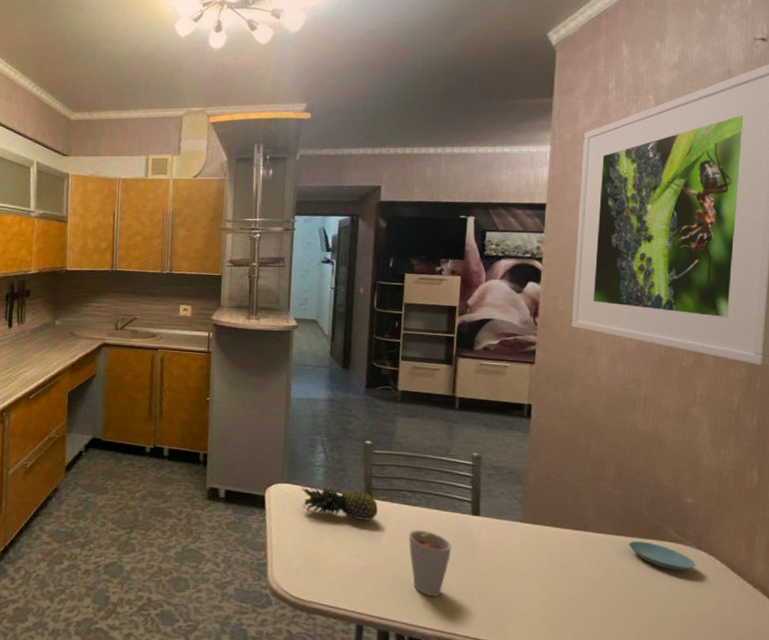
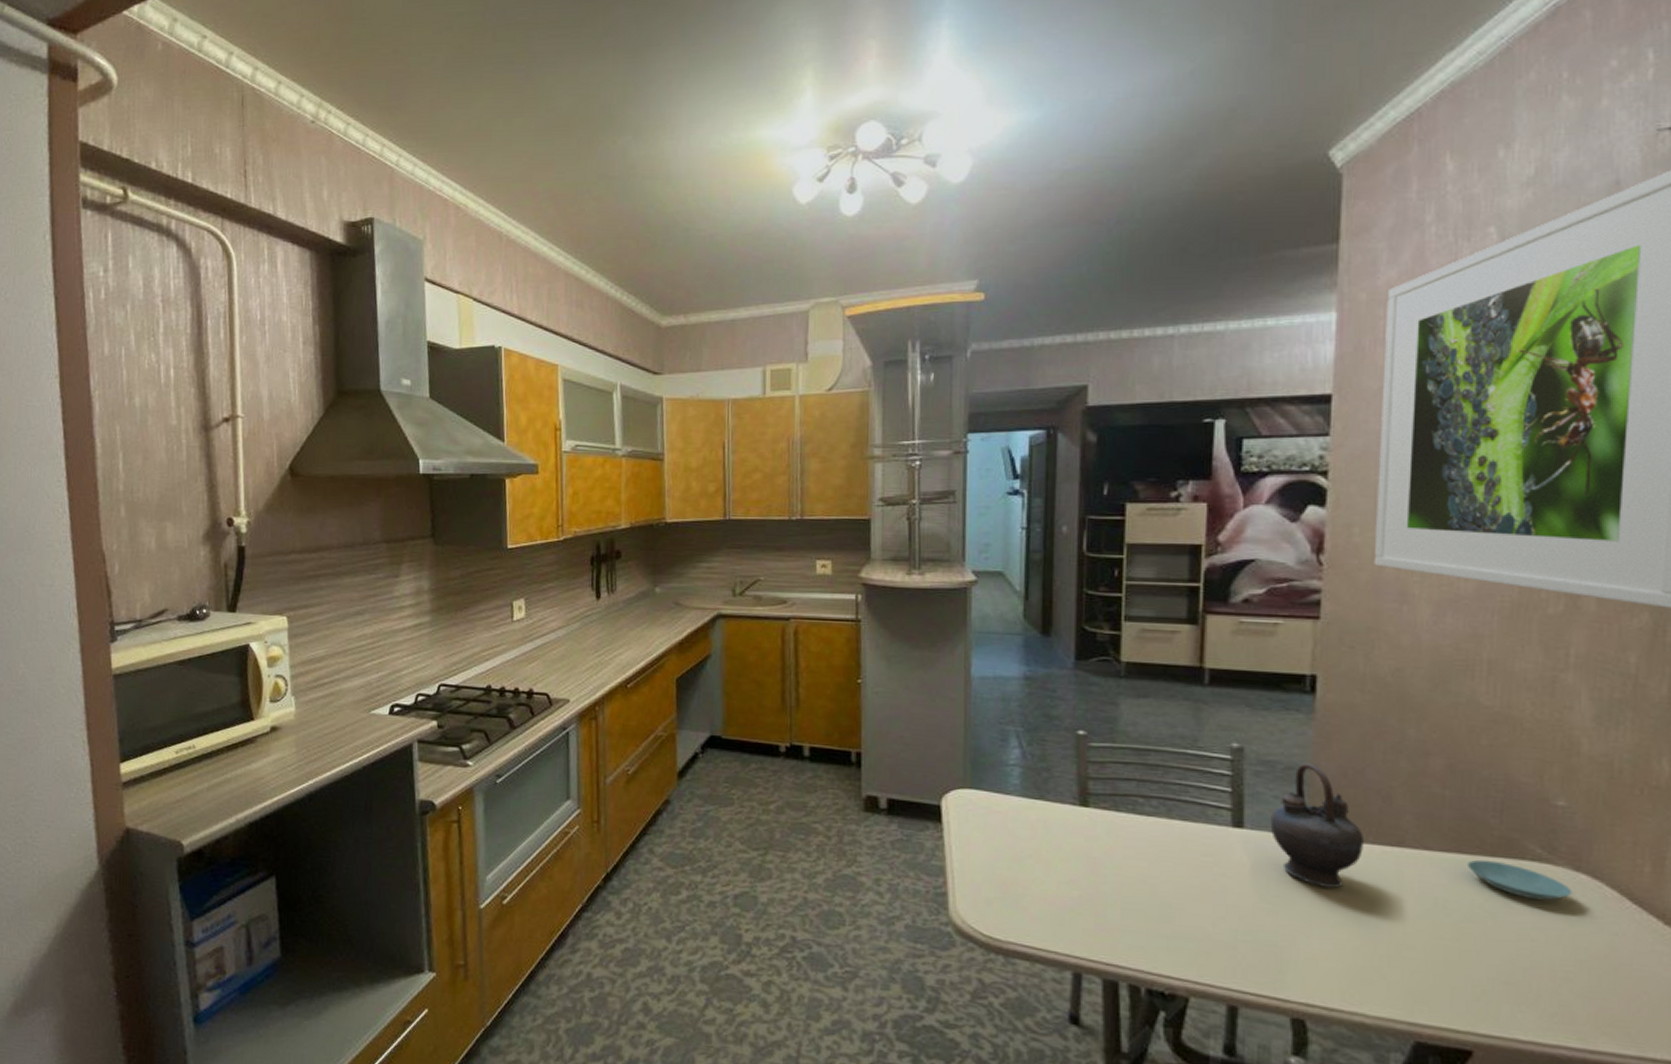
fruit: present [301,484,378,521] -> none [989,789,1098,836]
cup: present [408,529,452,597] -> none [1142,847,1205,937]
teapot: none [498,468,561,561] -> present [1270,762,1364,888]

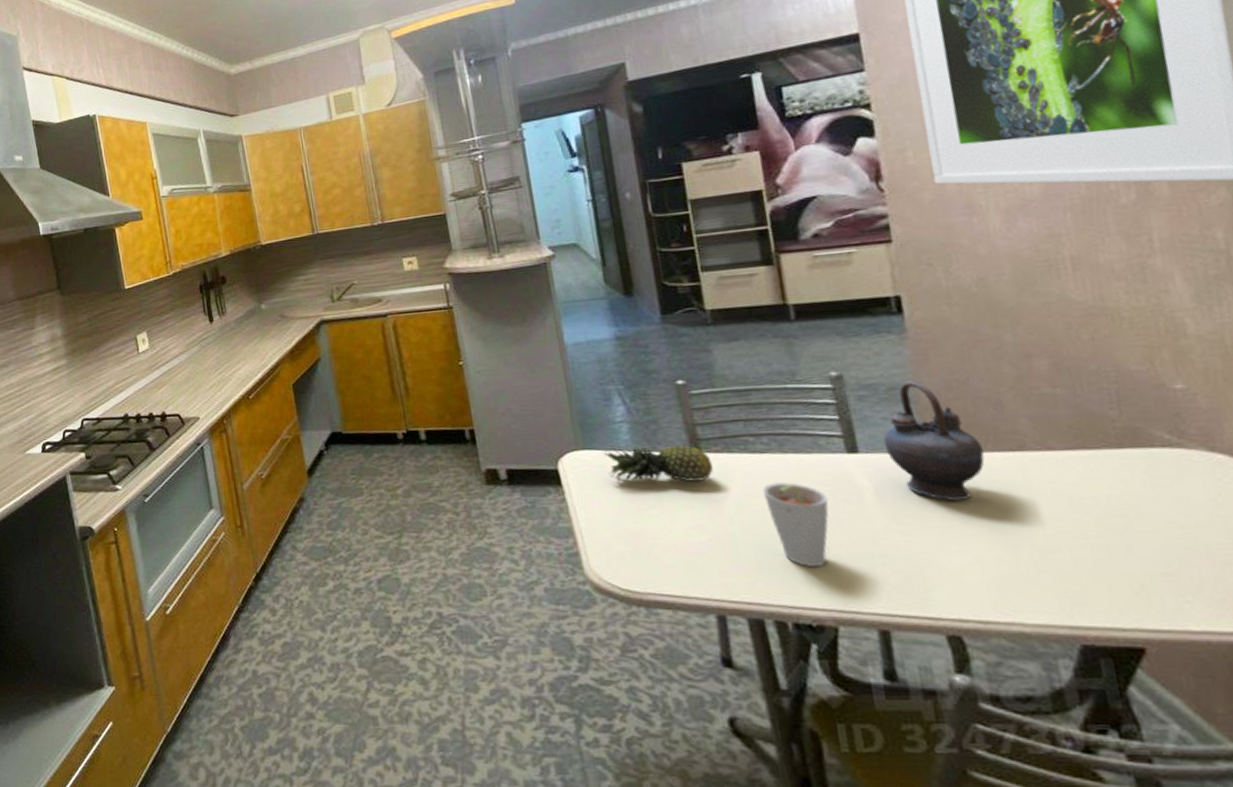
fruit: none [989,789,1098,836] -> present [603,445,713,483]
cup: none [1142,847,1205,937] -> present [762,482,829,568]
saucer: present [1466,859,1572,901] -> none [1094,452,1213,487]

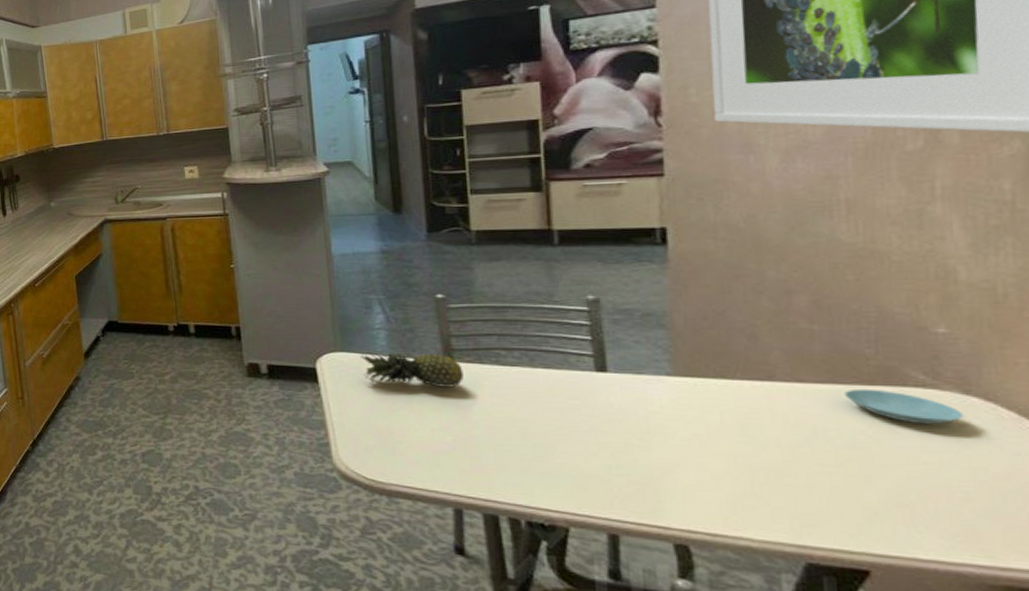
cup: present [762,482,829,568] -> none [509,394,573,473]
teapot: present [883,380,985,501] -> none [633,308,732,422]
saucer: none [1094,452,1213,487] -> present [843,388,964,425]

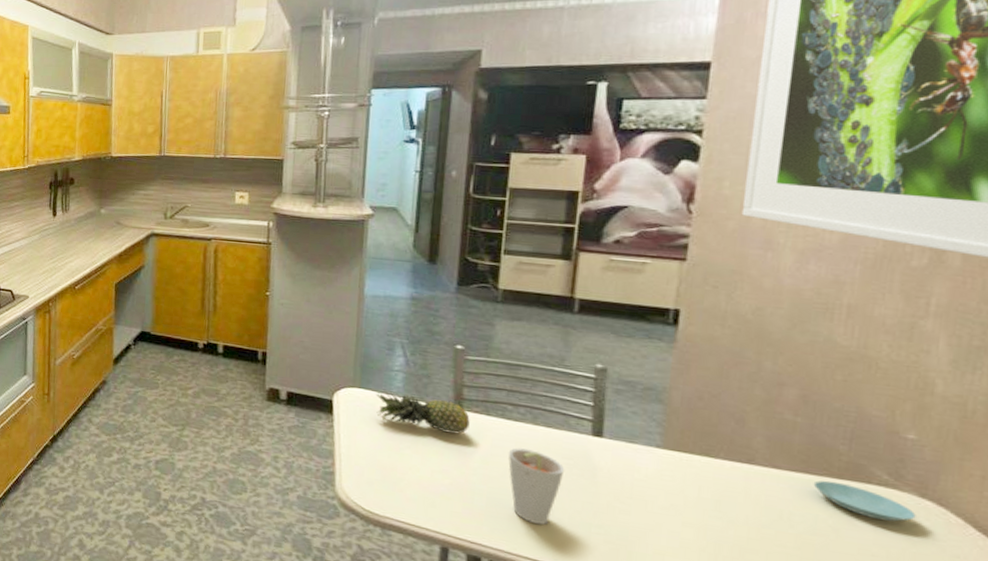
cup: none [509,394,573,473] -> present [508,448,565,525]

